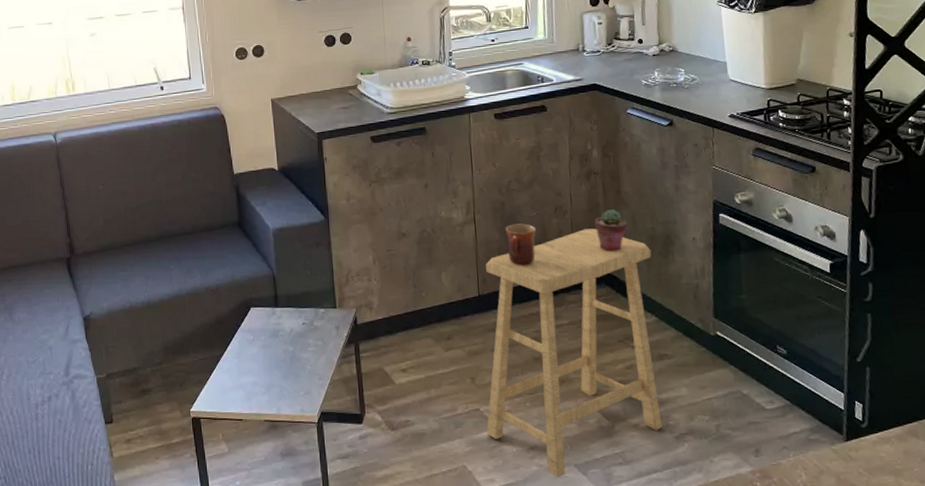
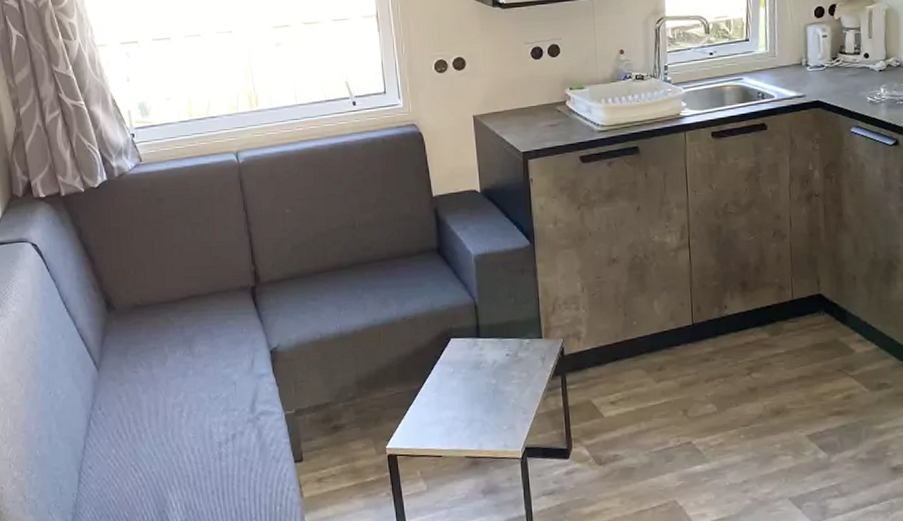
stool: present [486,229,663,478] -> none [698,253,880,512]
mug: present [505,223,536,266] -> none [721,248,754,293]
potted succulent: present [594,209,628,251] -> none [815,233,849,277]

